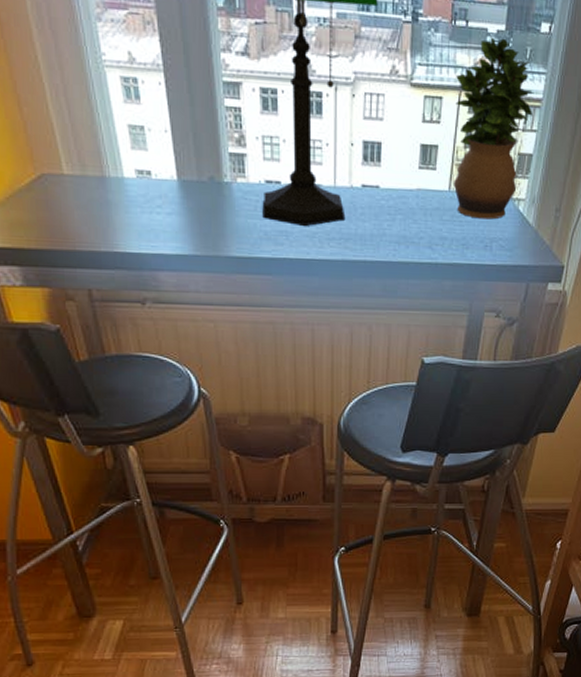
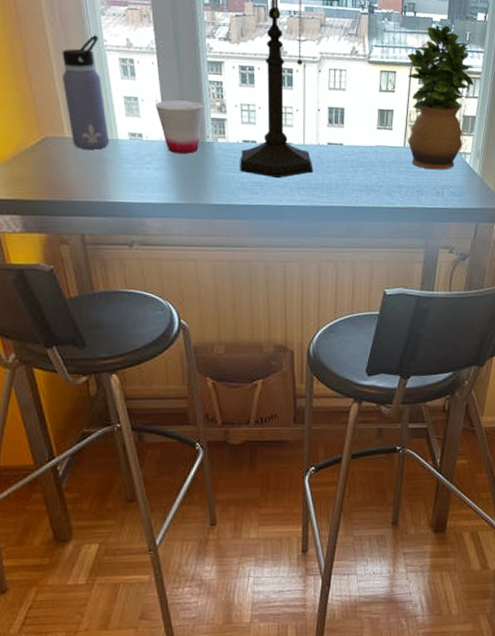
water bottle: none [54,47,115,190] -> present [62,35,110,150]
cup: none [163,129,221,196] -> present [154,99,204,154]

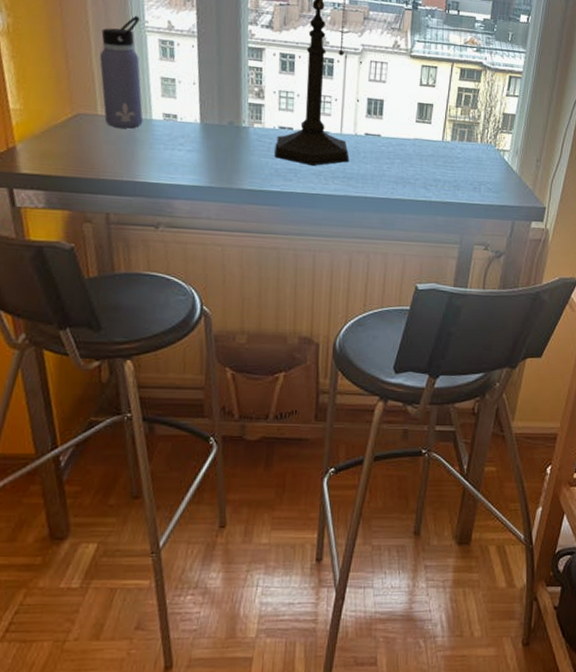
cup: present [154,99,204,154] -> none [192,83,242,137]
potted plant: present [407,23,474,170] -> none [446,22,516,166]

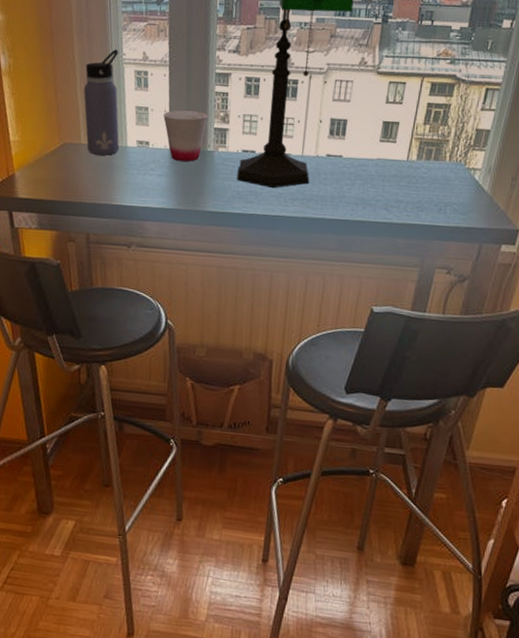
cup: none [192,83,242,137] -> present [163,109,209,162]

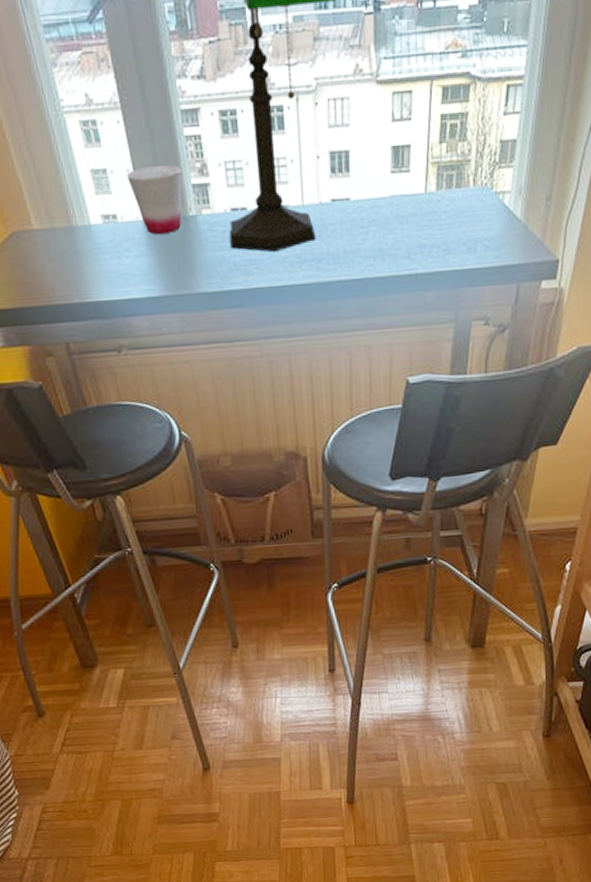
water bottle: present [83,49,120,156] -> none [15,94,82,242]

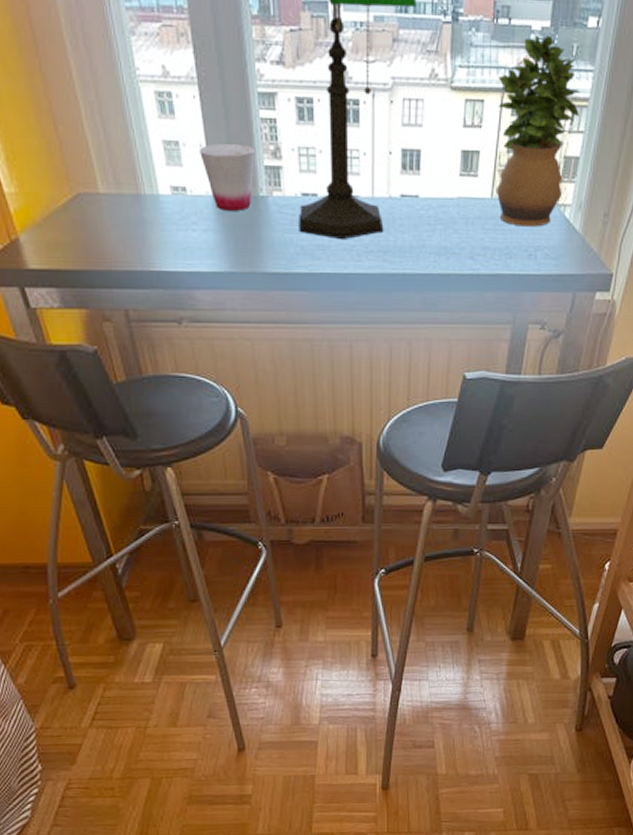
potted plant: none [426,12,515,220] -> present [495,33,581,227]

